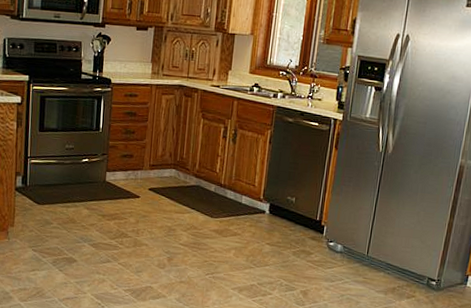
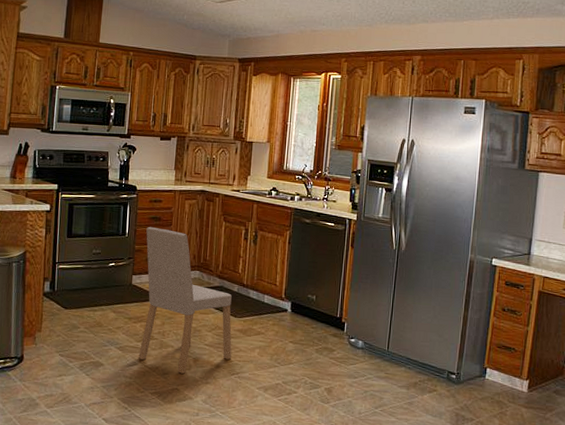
dining chair: none [112,122,209,272] -> present [138,226,232,374]

